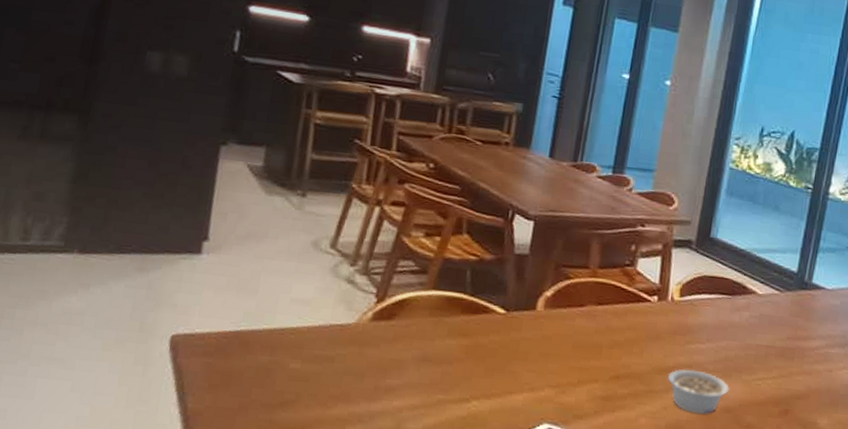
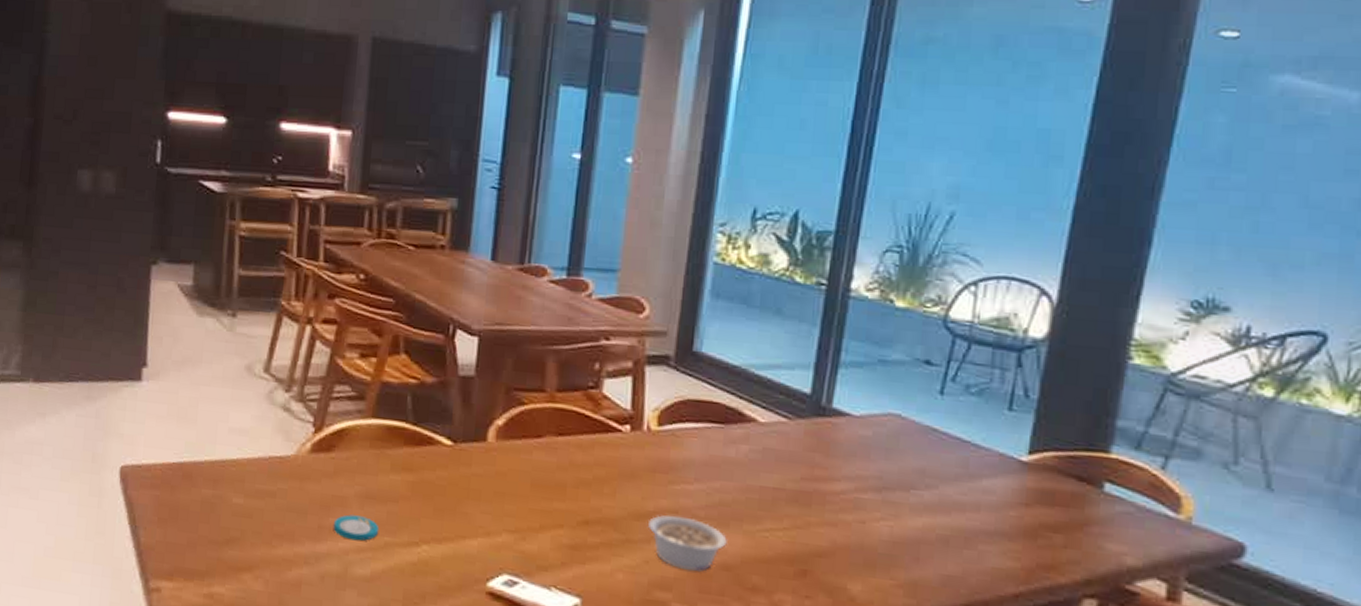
plate: none [389,376,434,399] -> present [333,514,380,541]

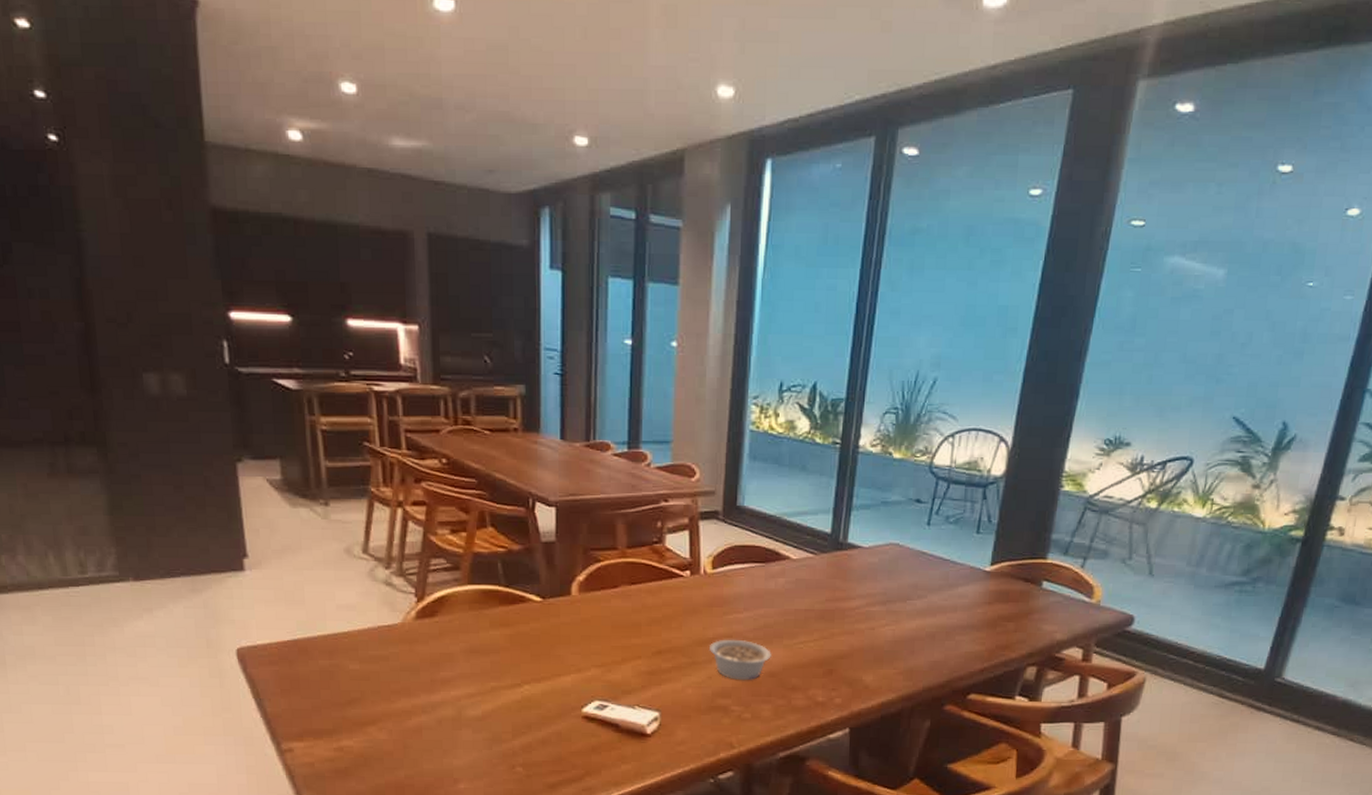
plate: present [333,514,380,541] -> none [444,668,486,689]

